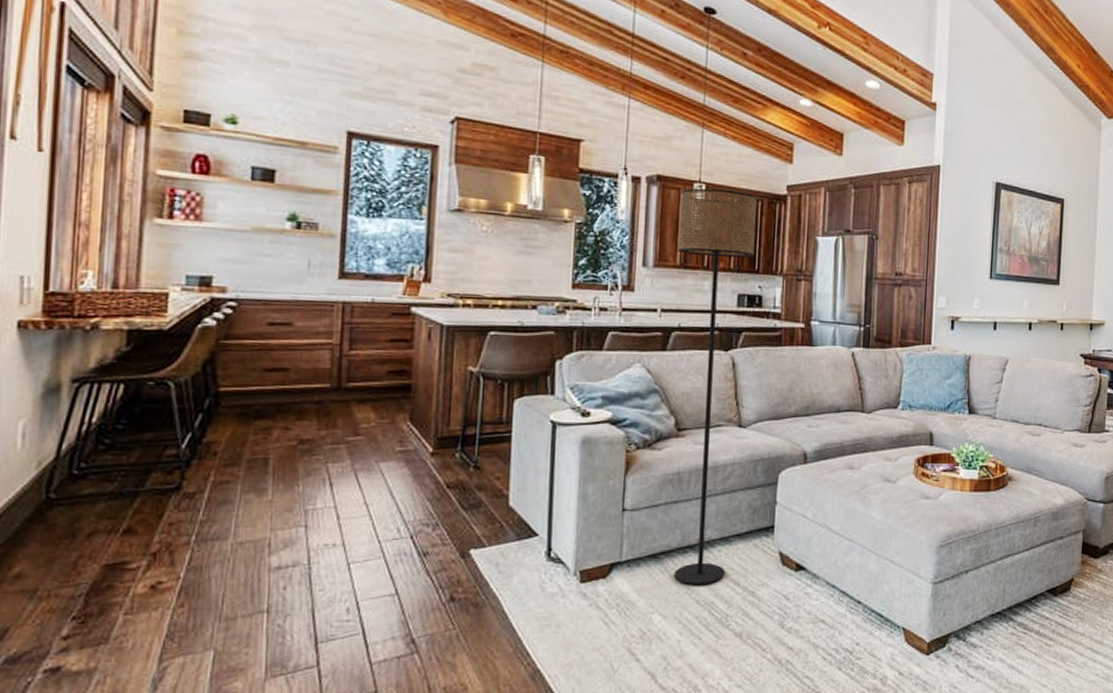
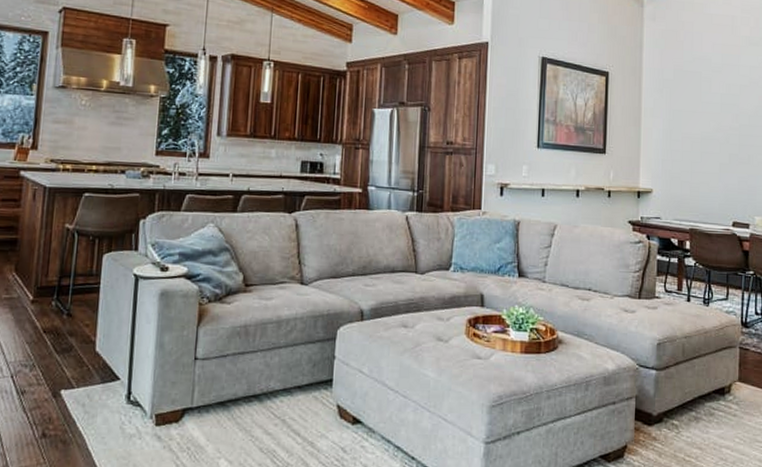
floor lamp: present [674,188,757,586] -> none [240,65,319,434]

